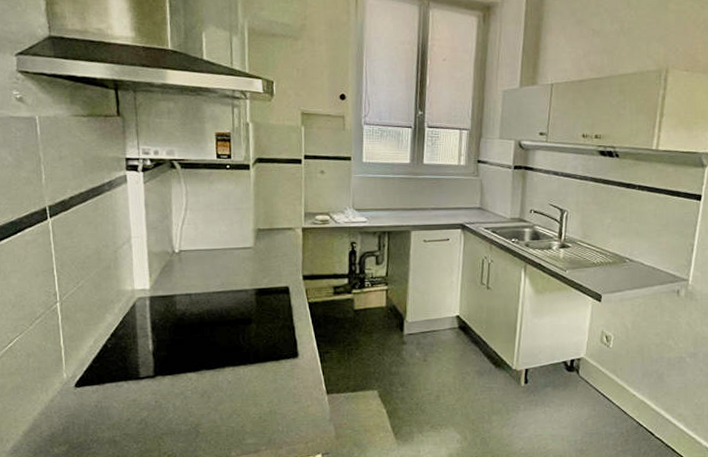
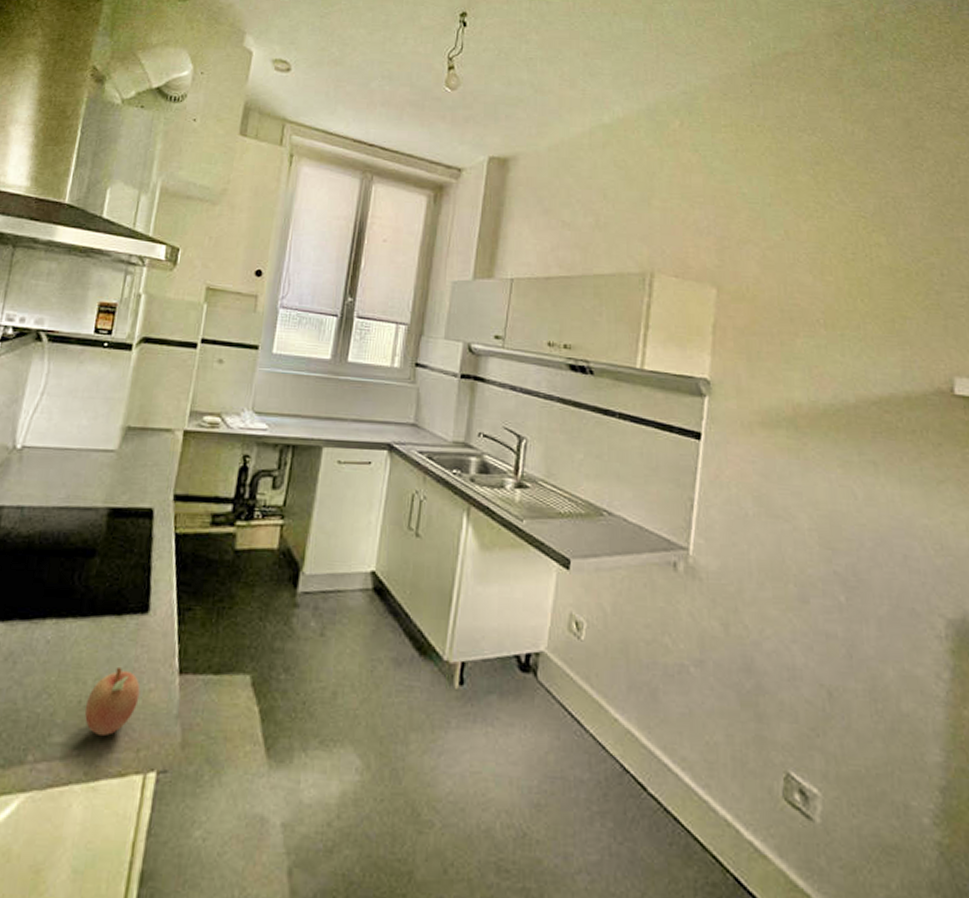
fruit: none [264,393,302,436] -> present [84,666,141,736]

